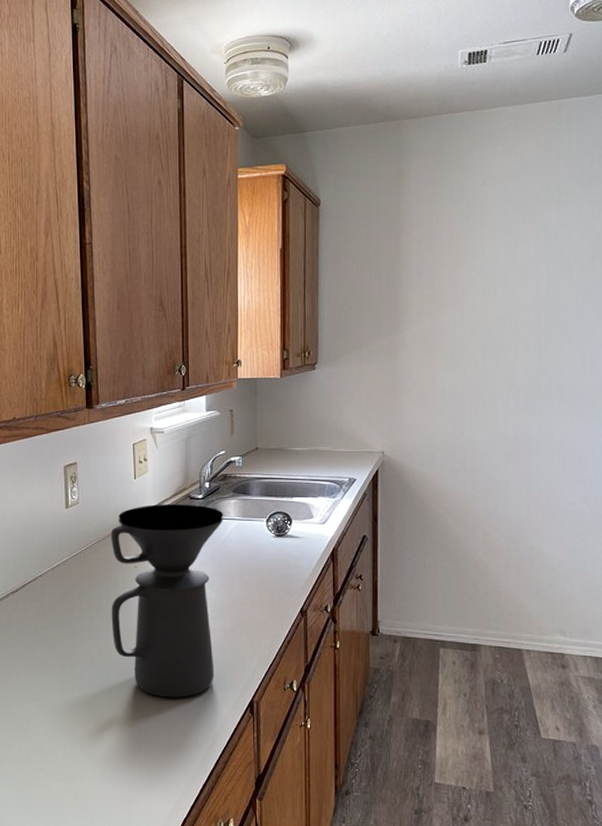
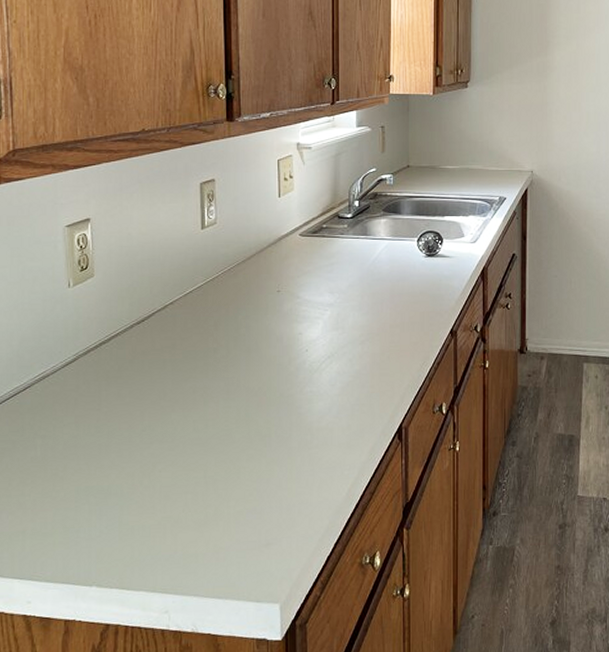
coffee maker: present [111,504,224,698] -> none [251,224,374,429]

